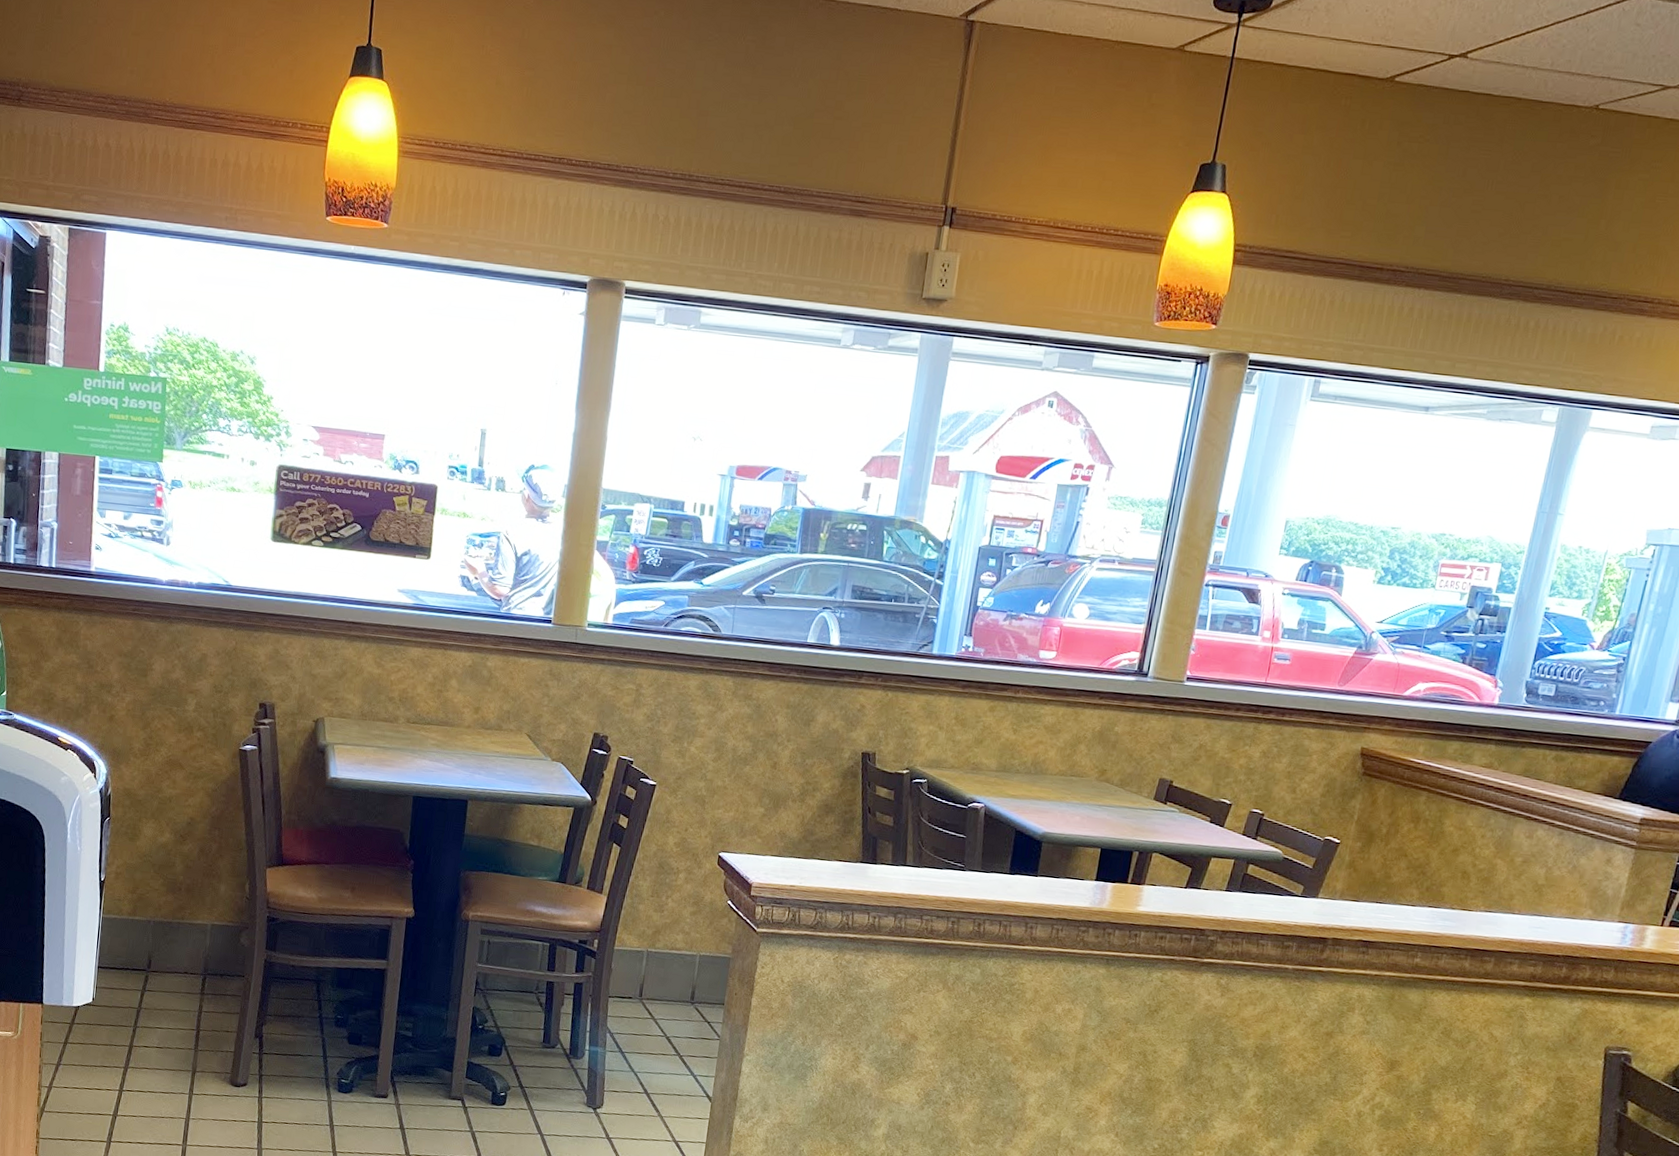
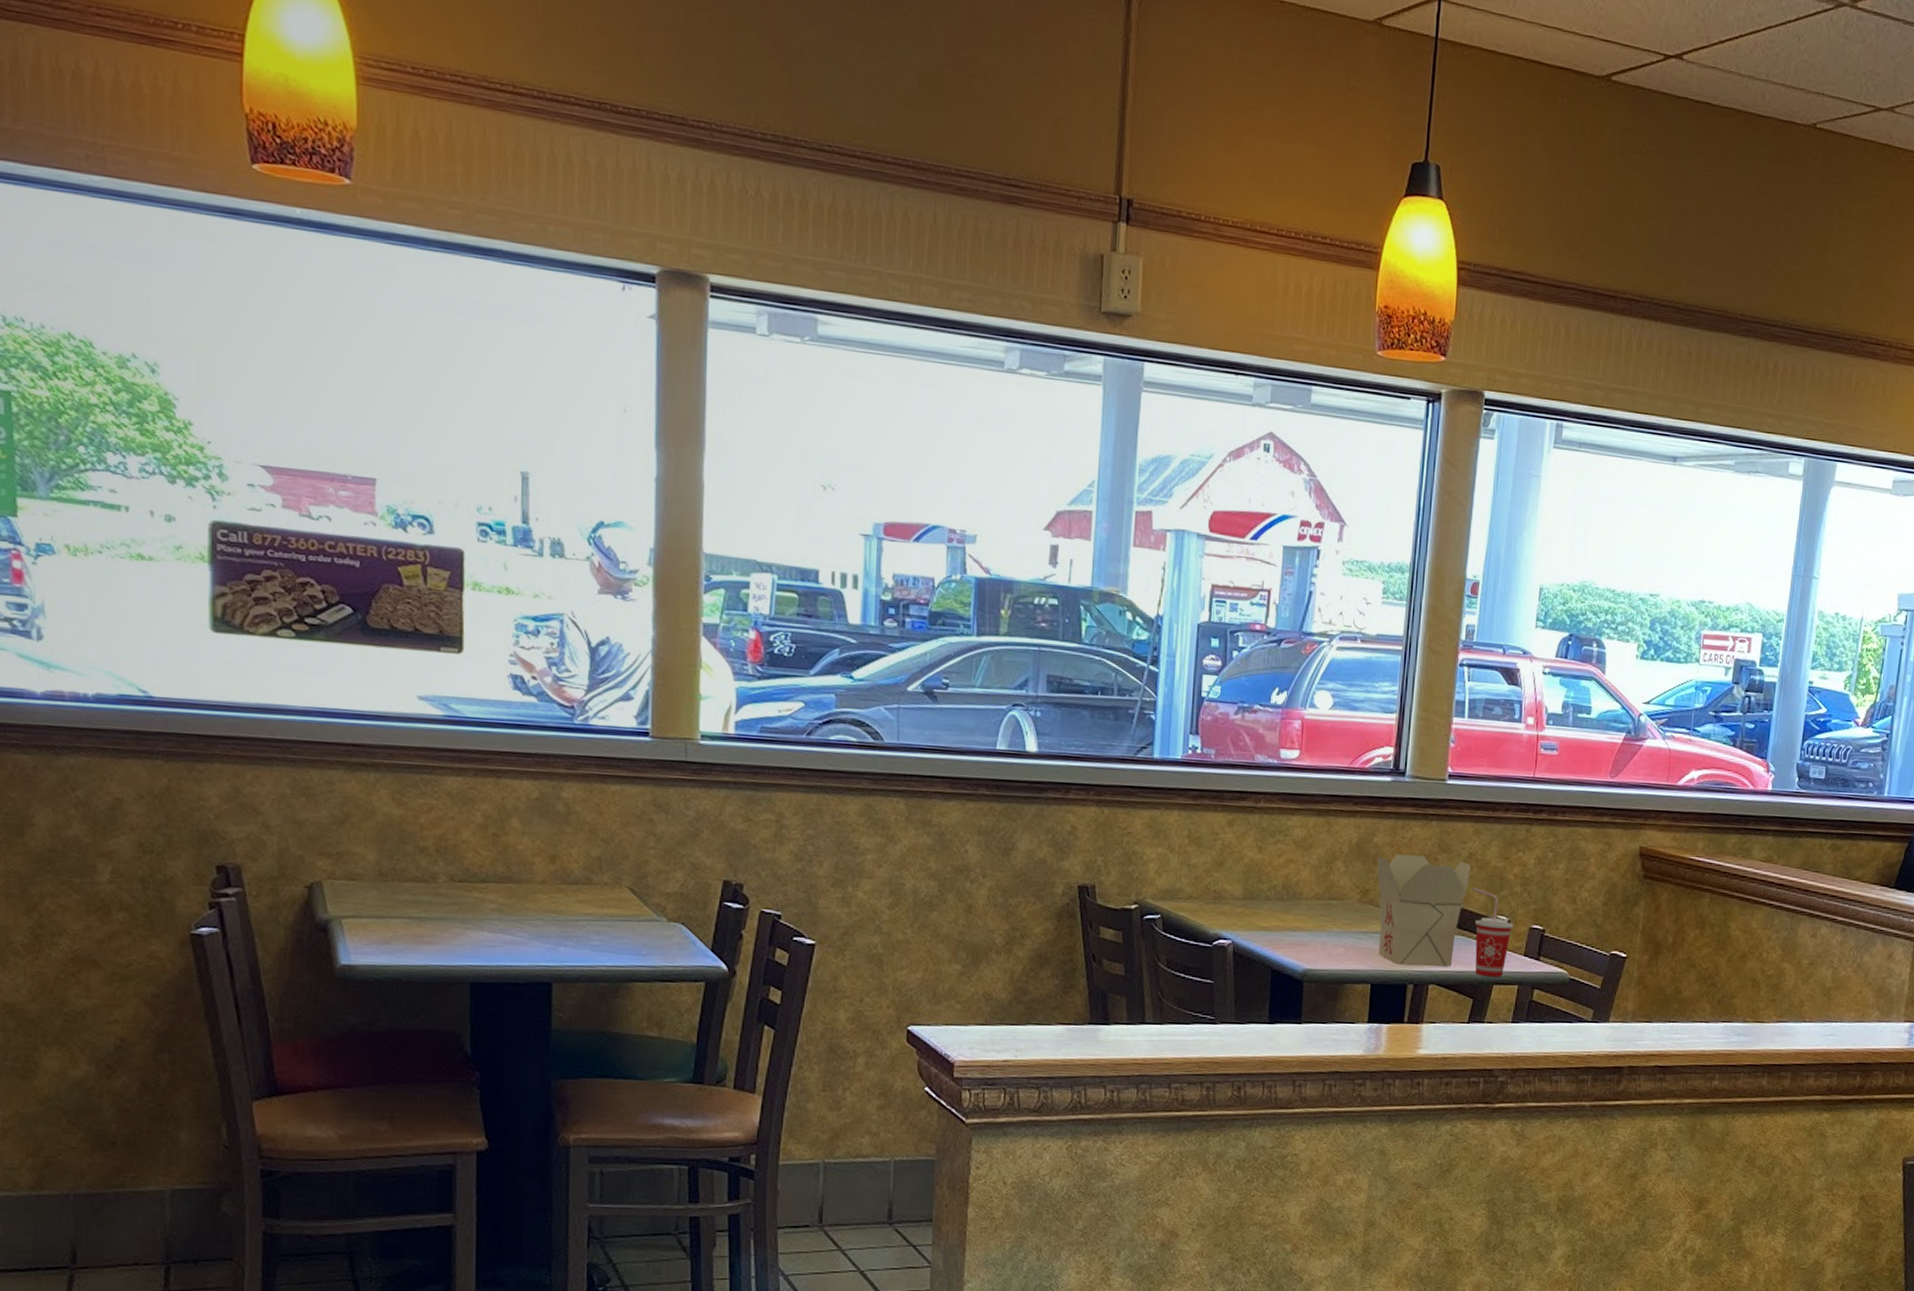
takeout container: none [1110,742,1200,839] -> present [1377,854,1471,967]
beverage cup: none [1196,774,1235,852] -> present [1472,887,1513,978]

